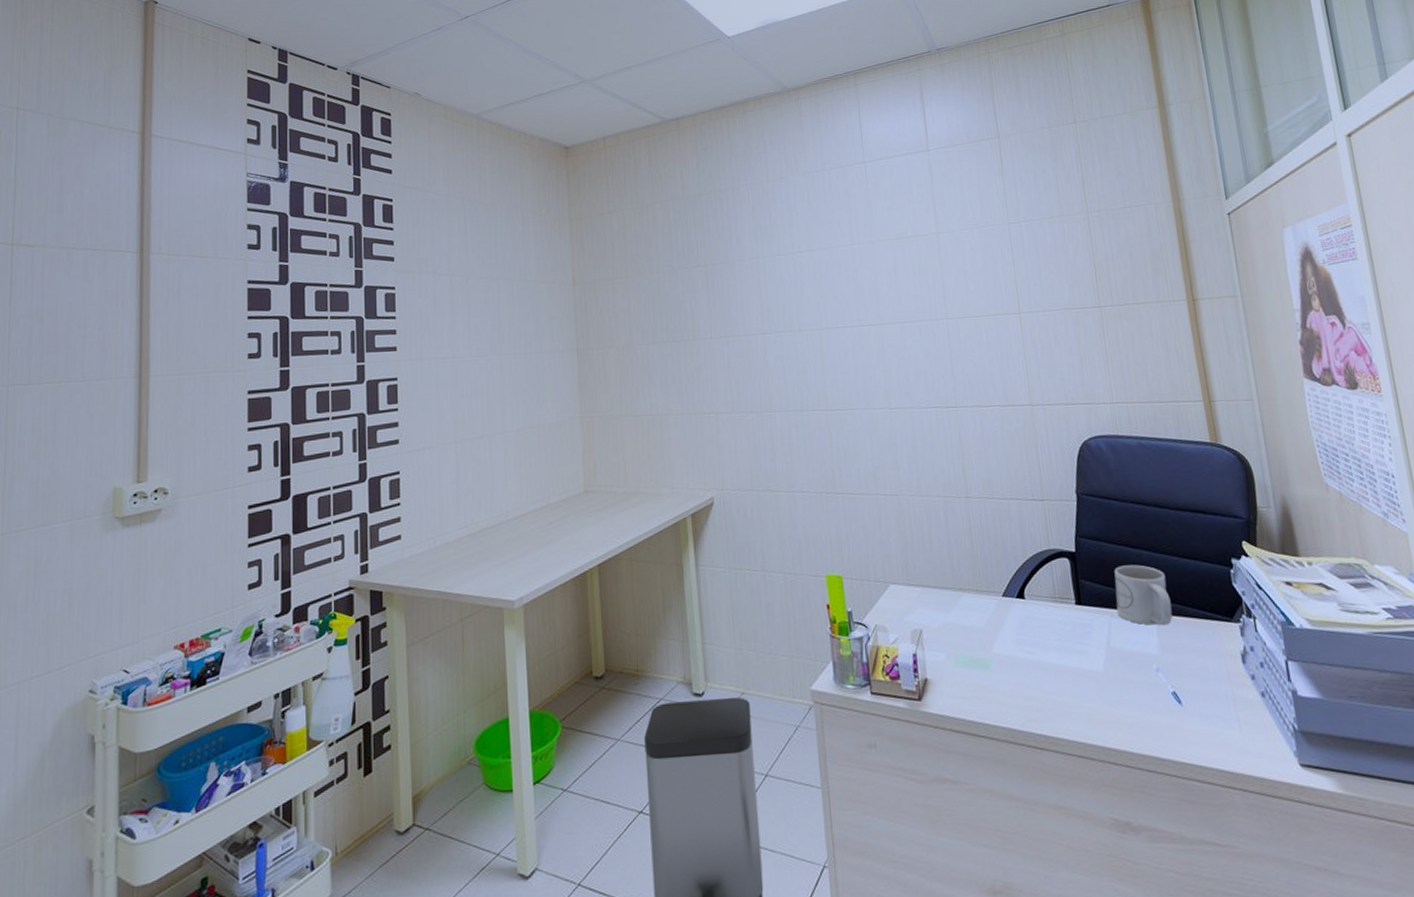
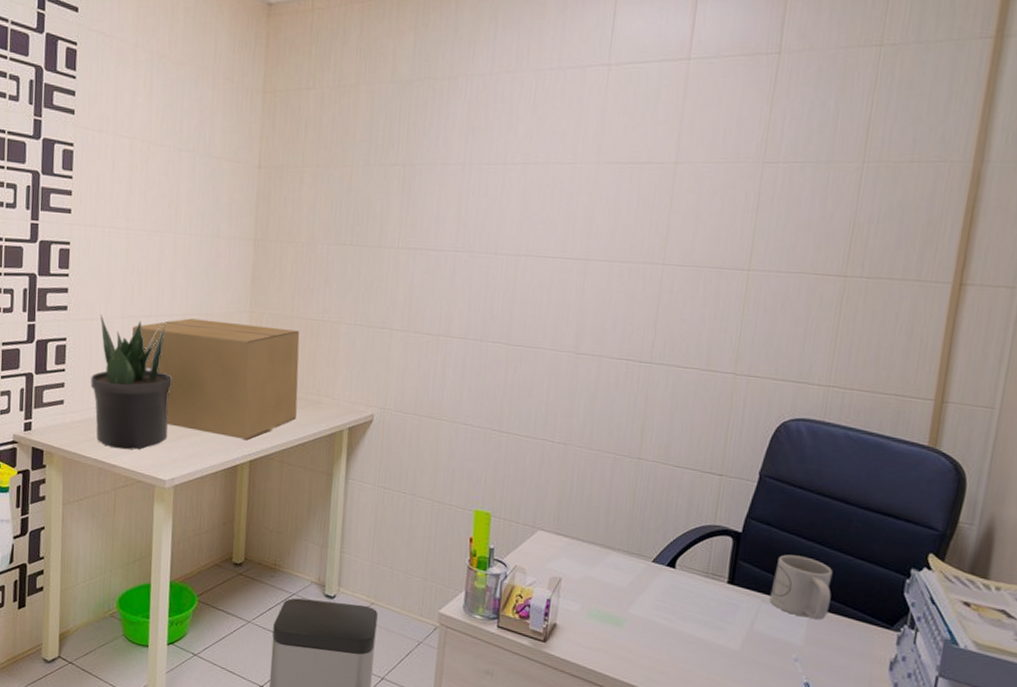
planter: none [428,441,512,576] -> present [90,315,173,450]
box: none [465,428,639,544] -> present [132,318,300,440]

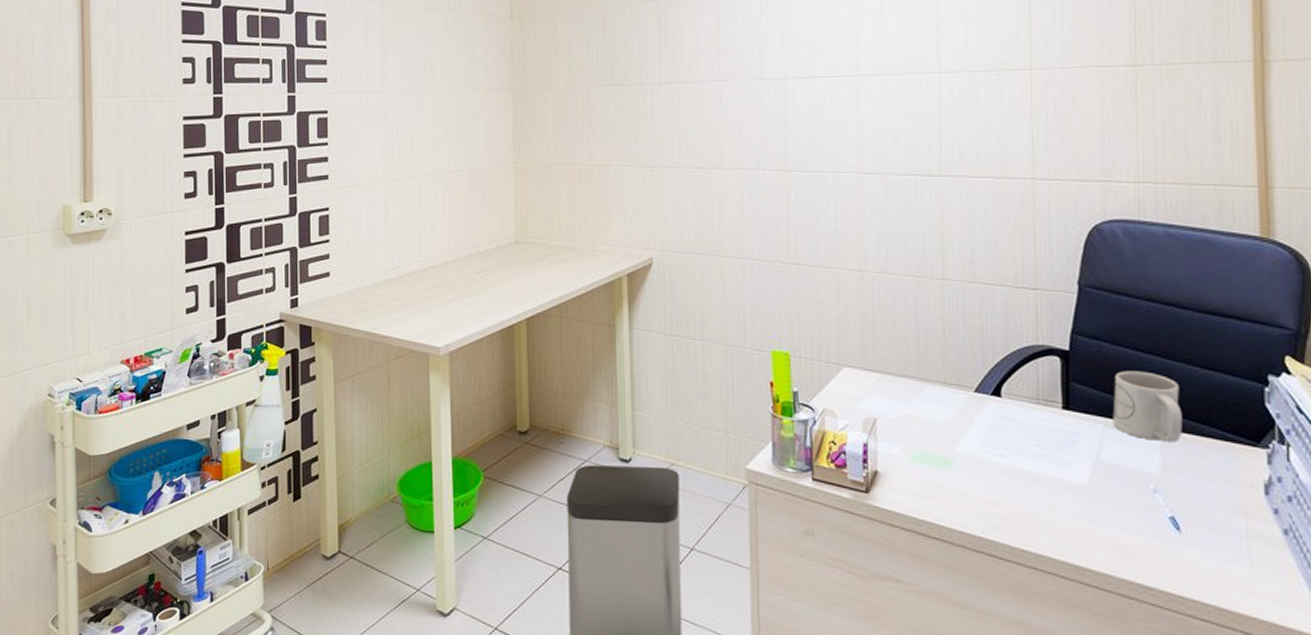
planter: present [90,315,173,450] -> none [356,181,440,319]
box: present [132,318,300,440] -> none [394,175,571,296]

